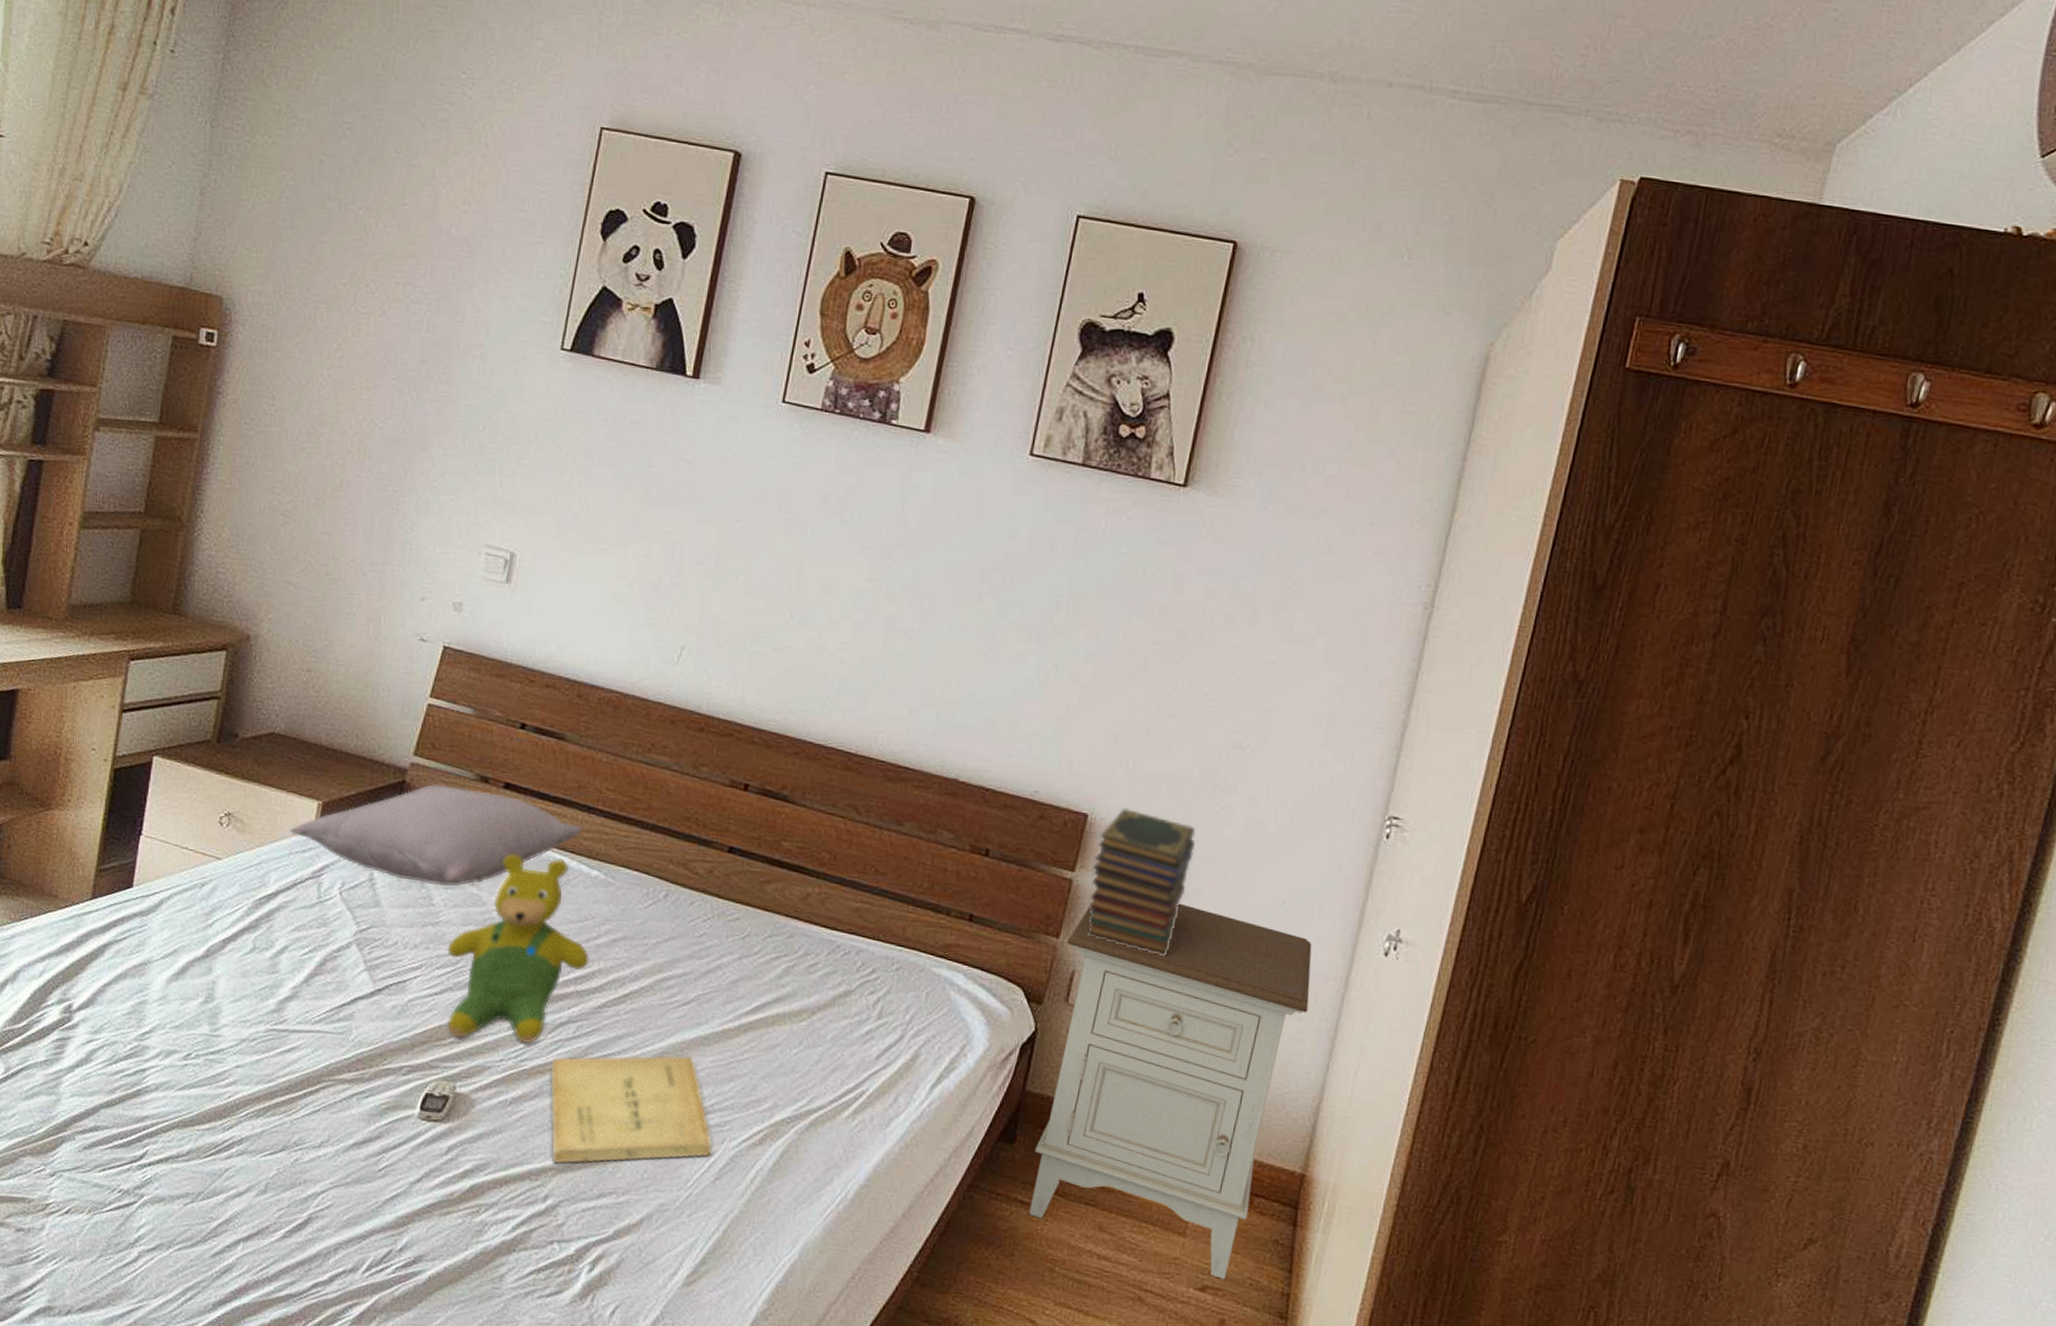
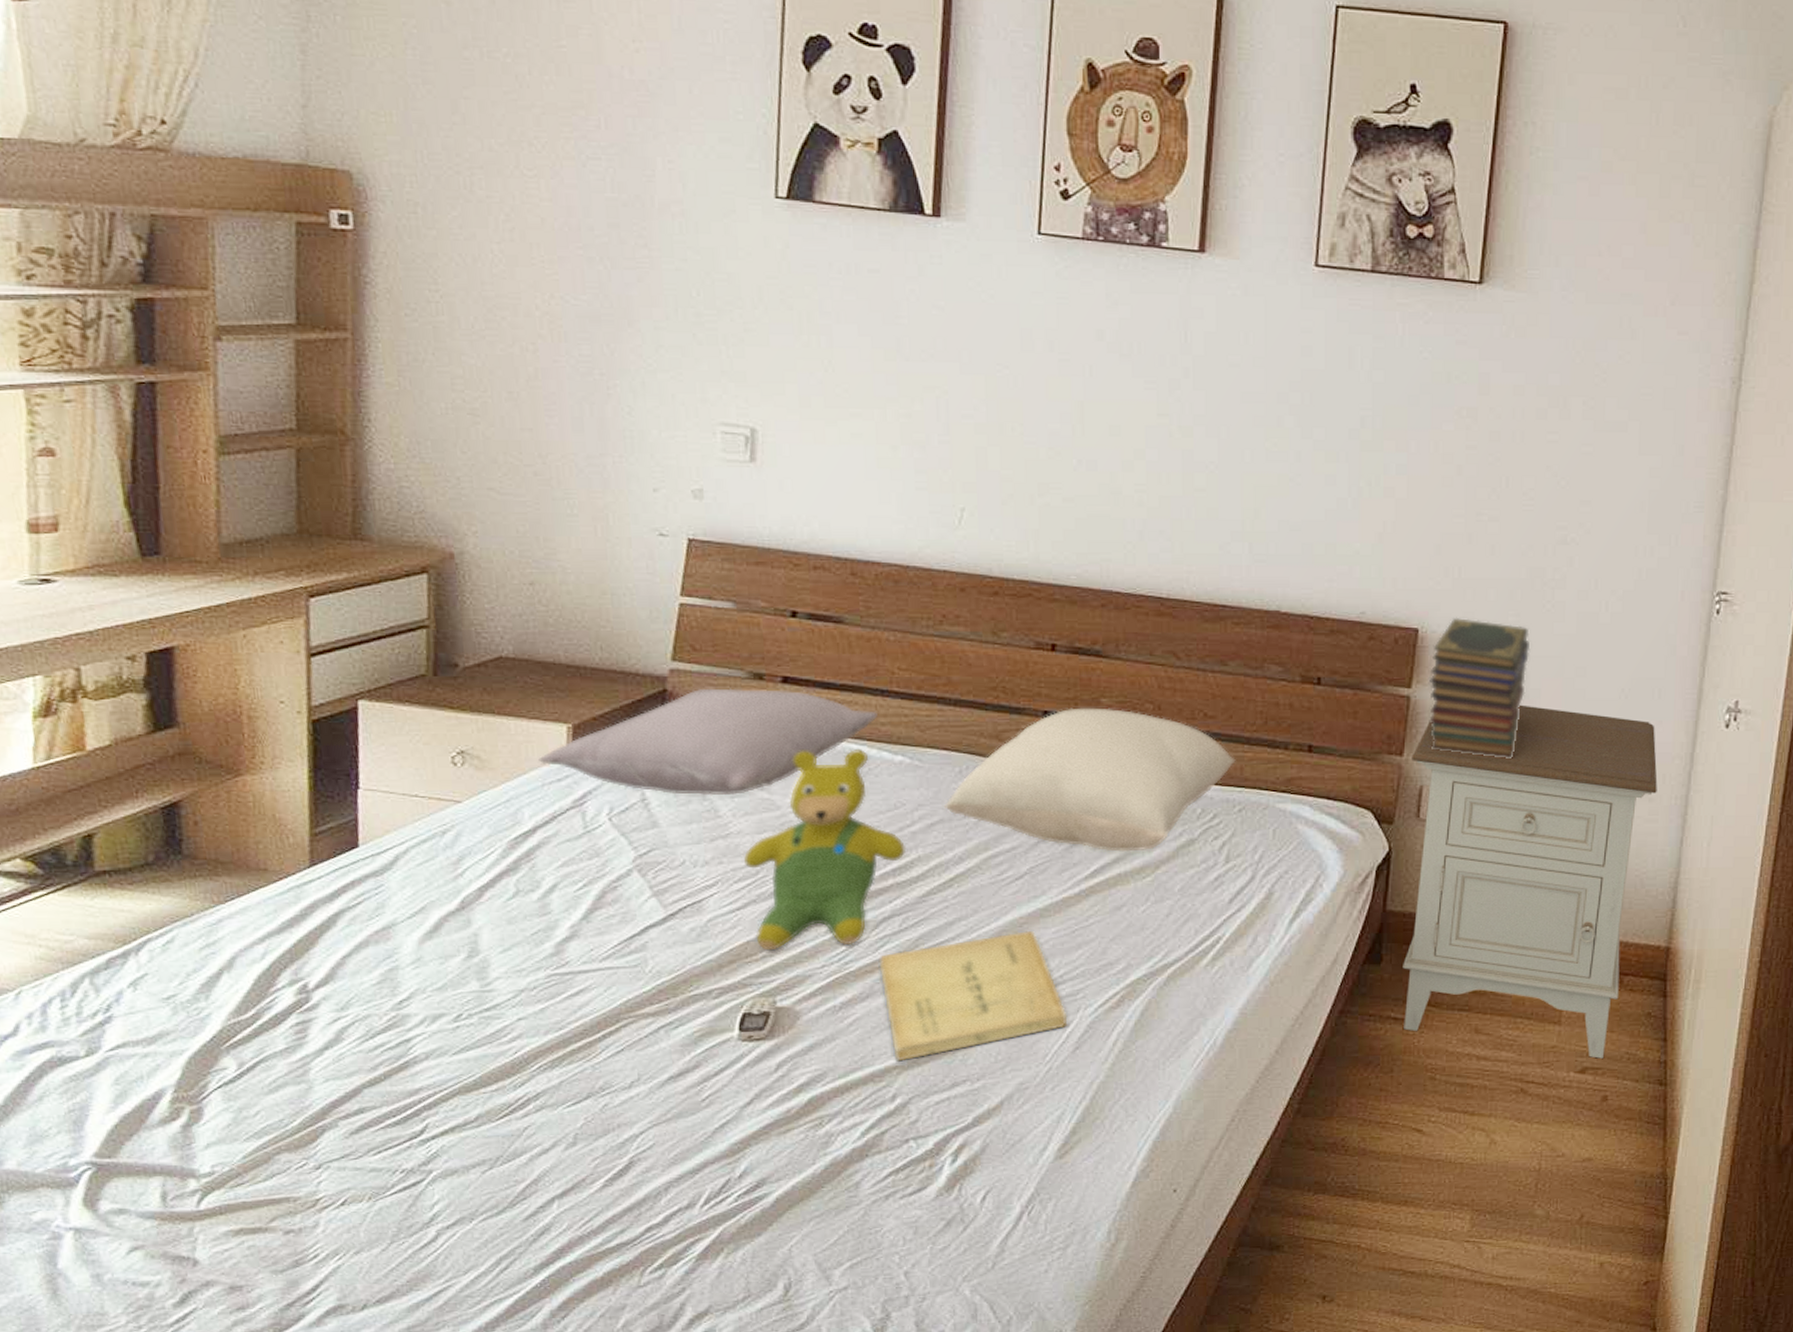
pillow: none [628,847,900,996] -> present [943,708,1236,852]

